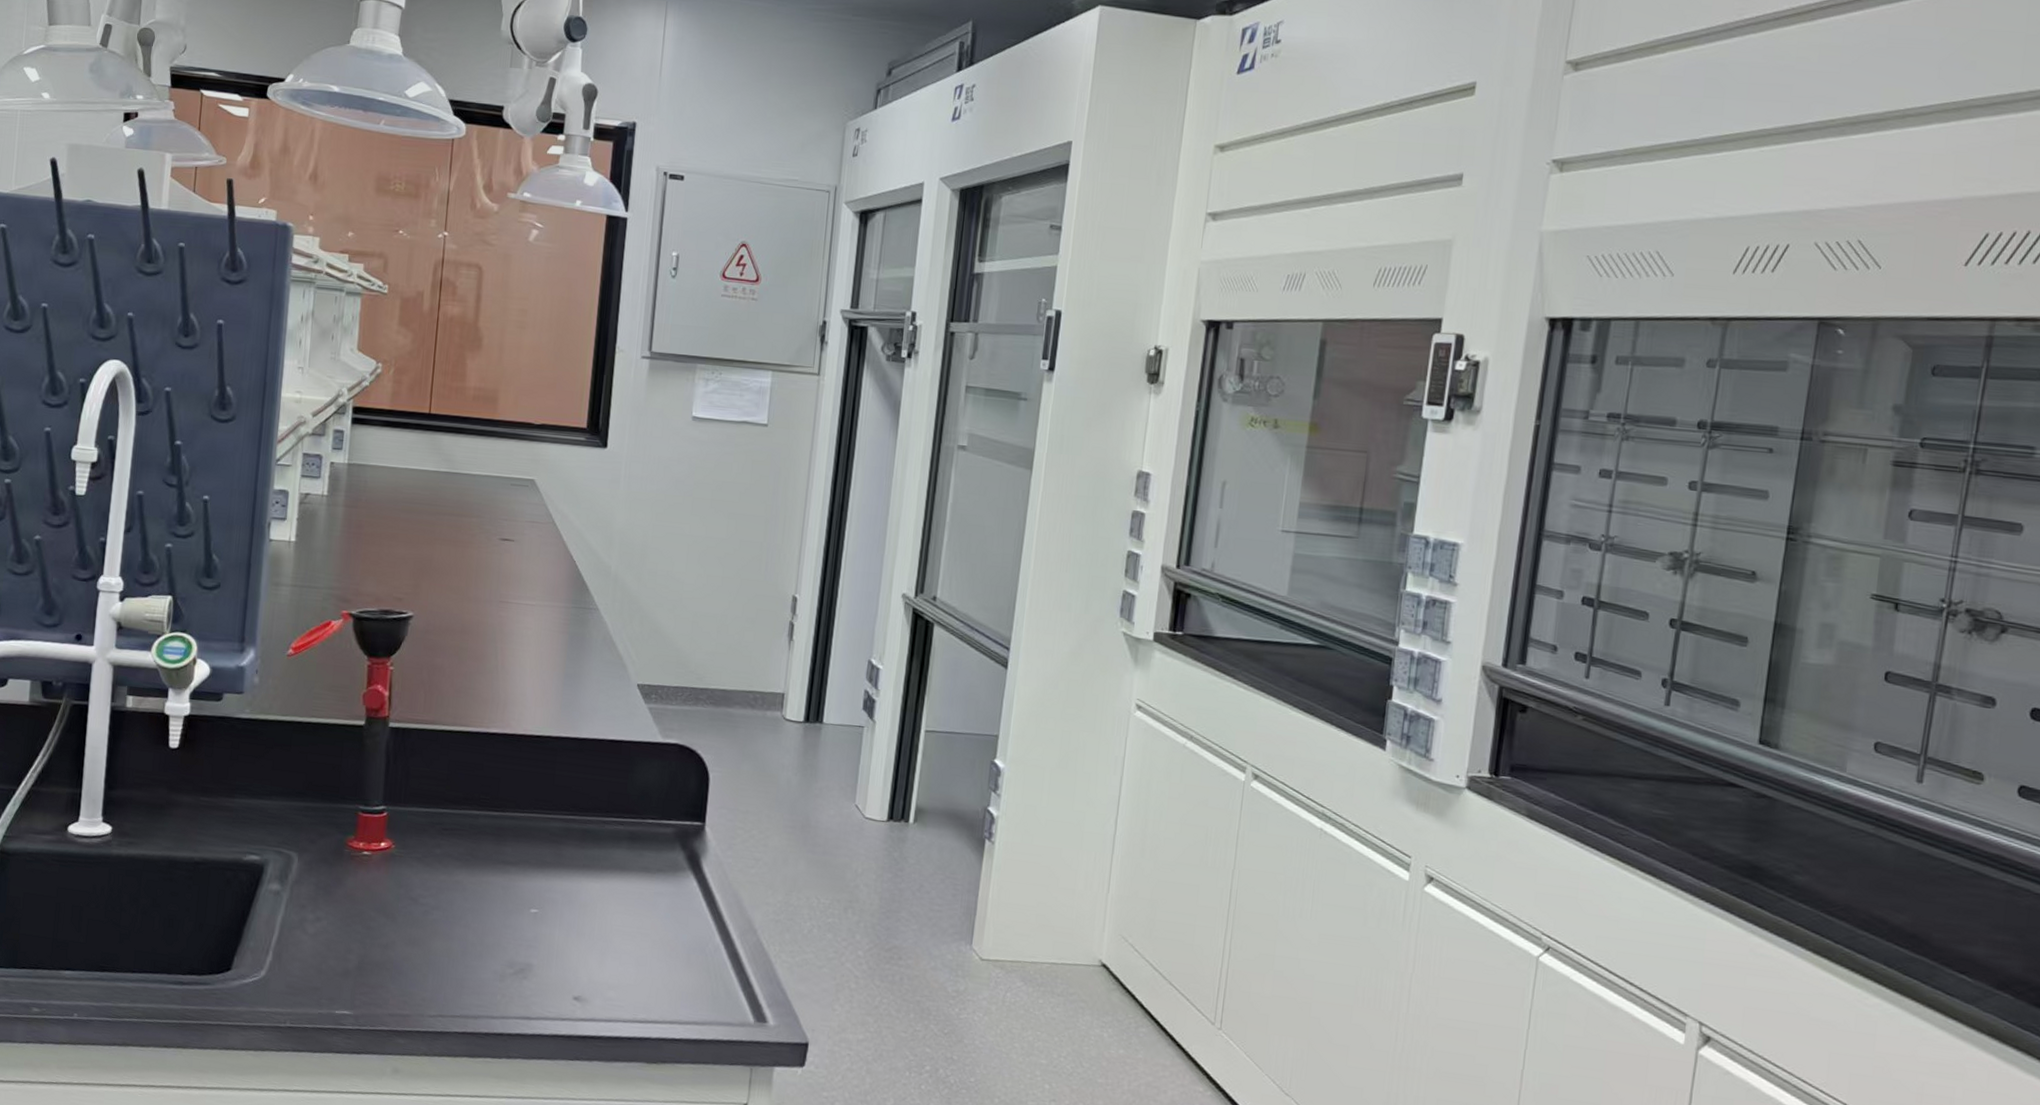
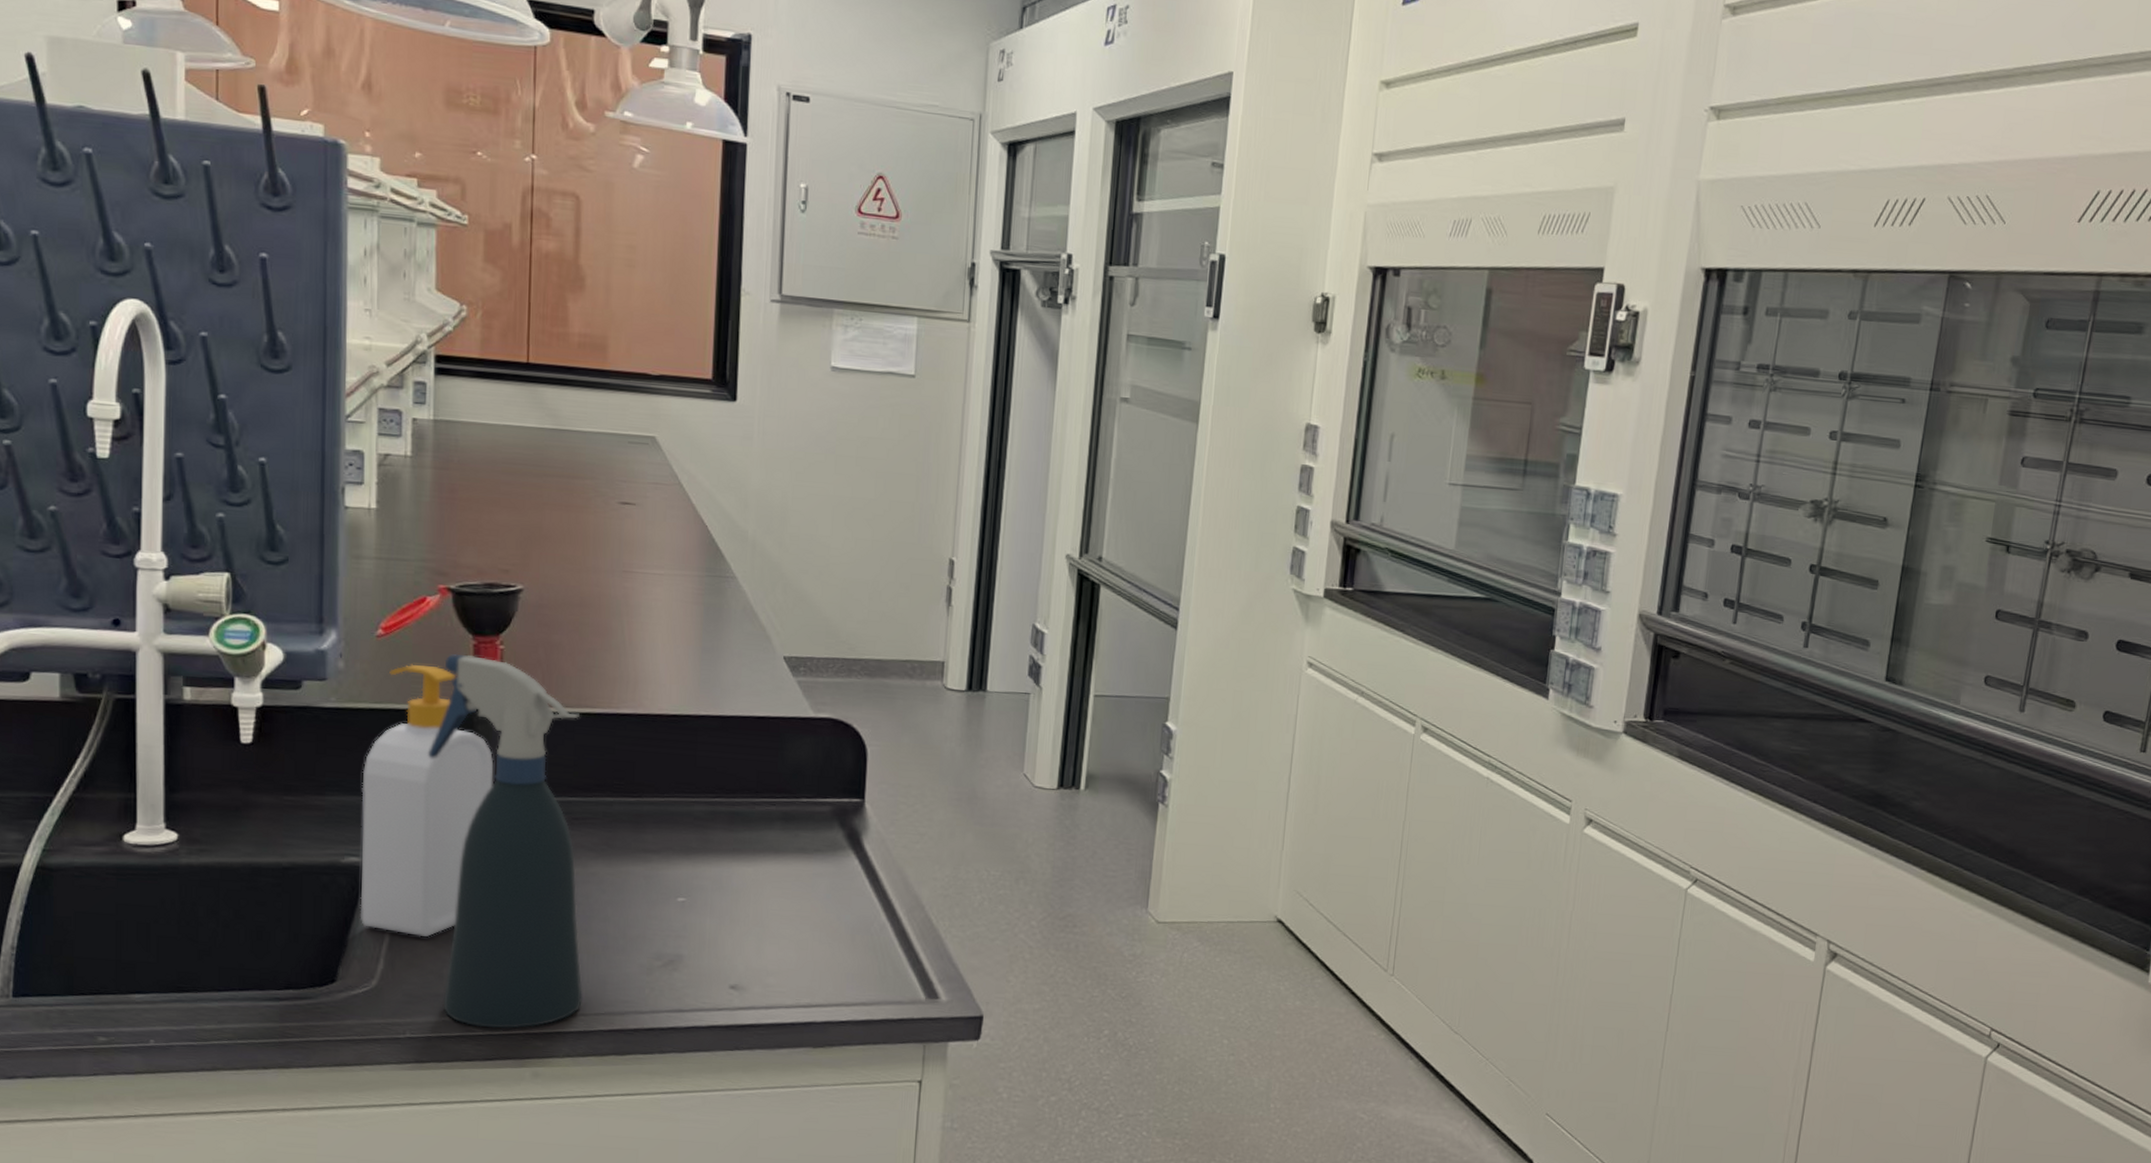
soap bottle: none [256,681,379,933] -> present [360,664,494,937]
spray bottle: none [319,673,454,1025] -> present [428,653,583,1029]

